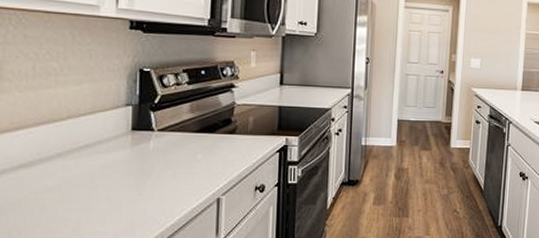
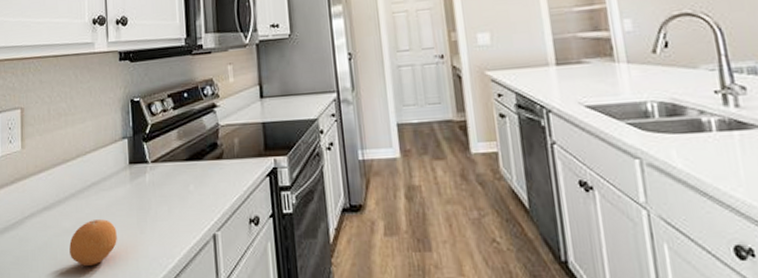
fruit: none [51,180,111,222] -> present [69,219,117,266]

